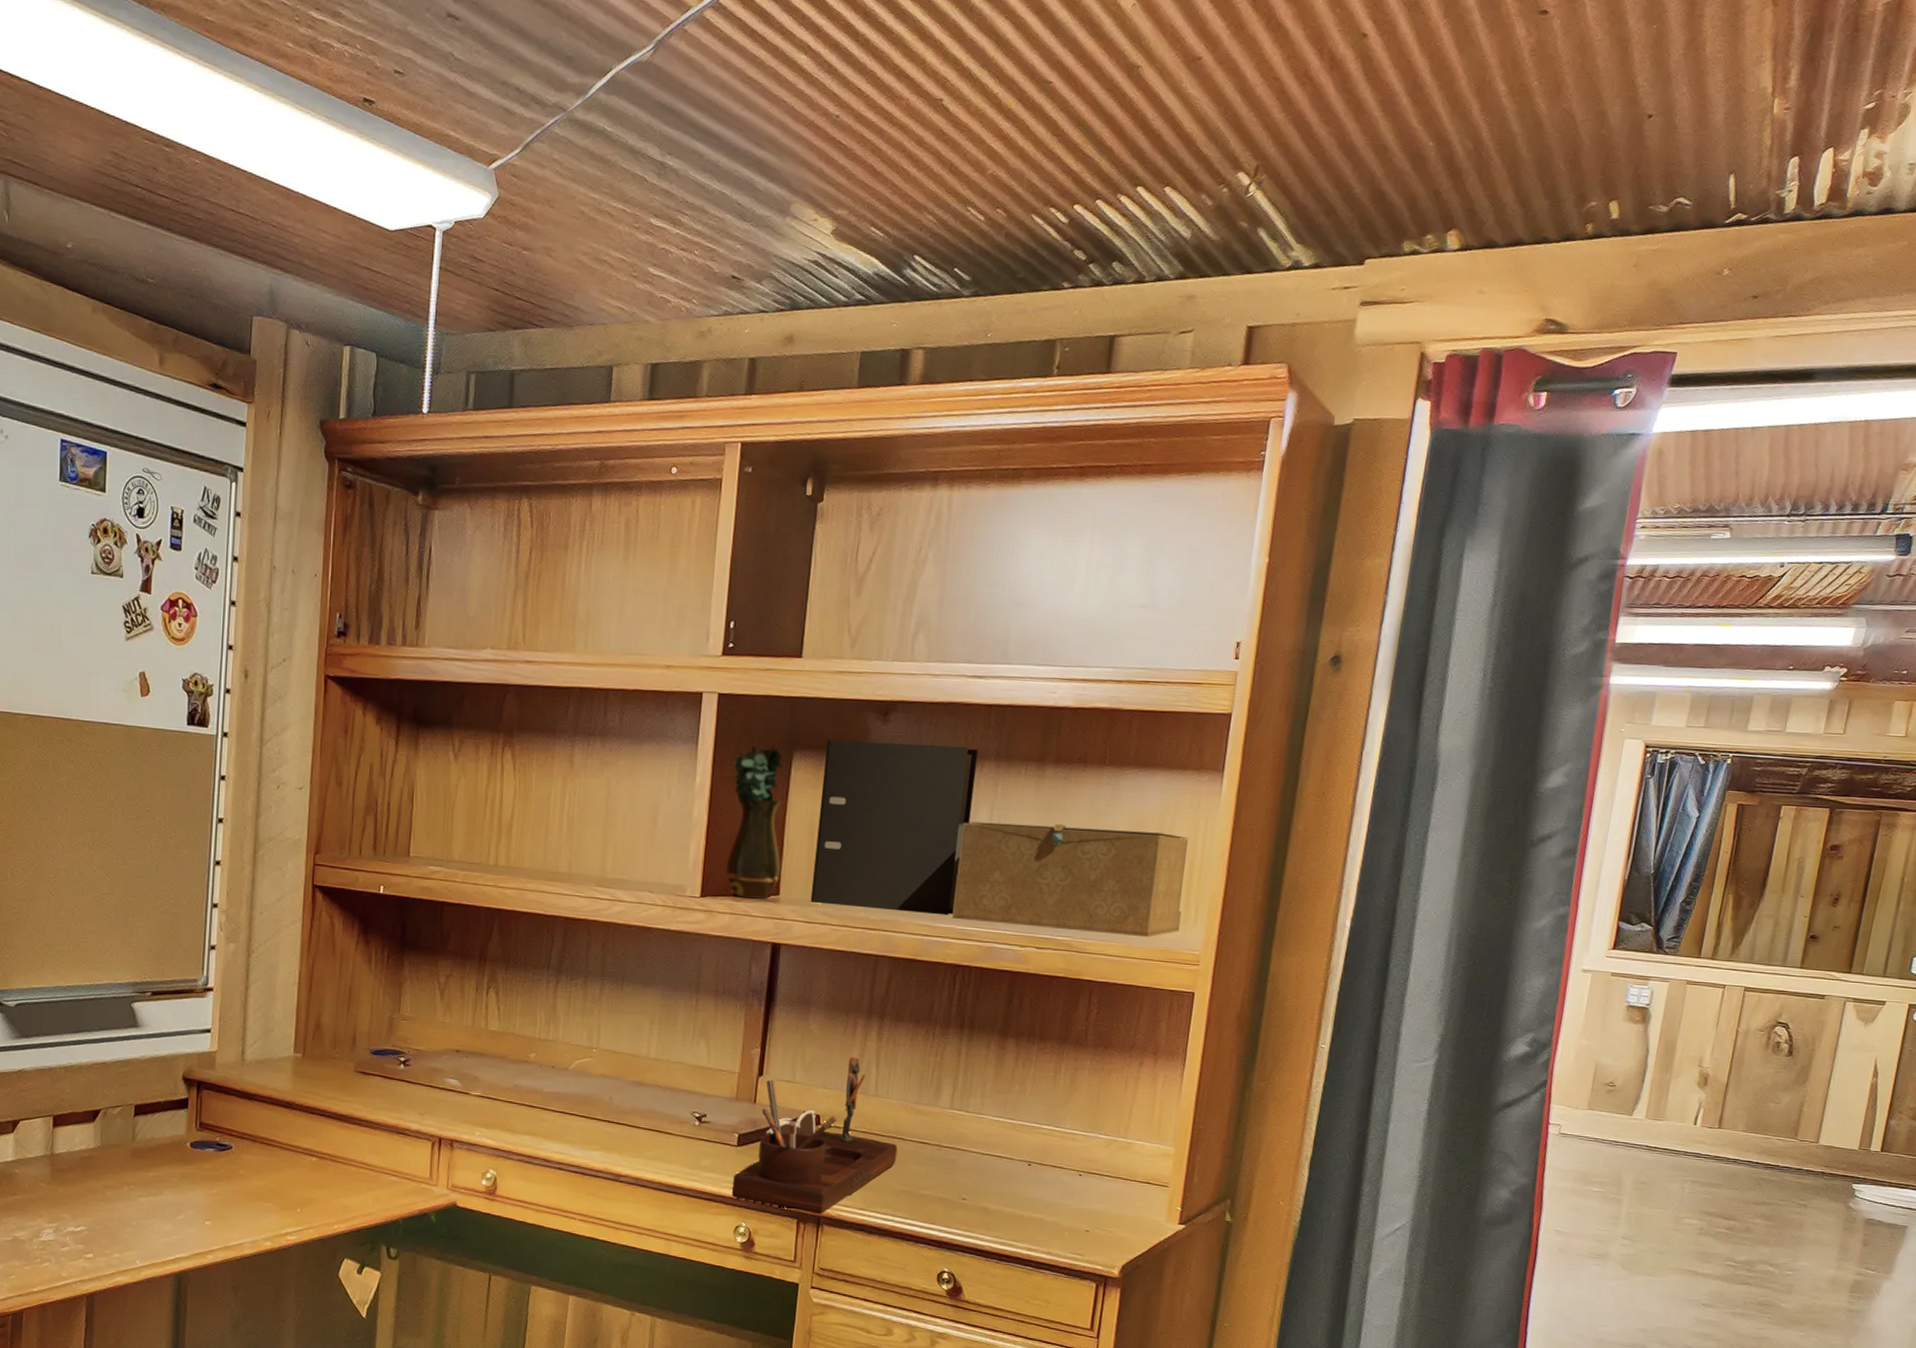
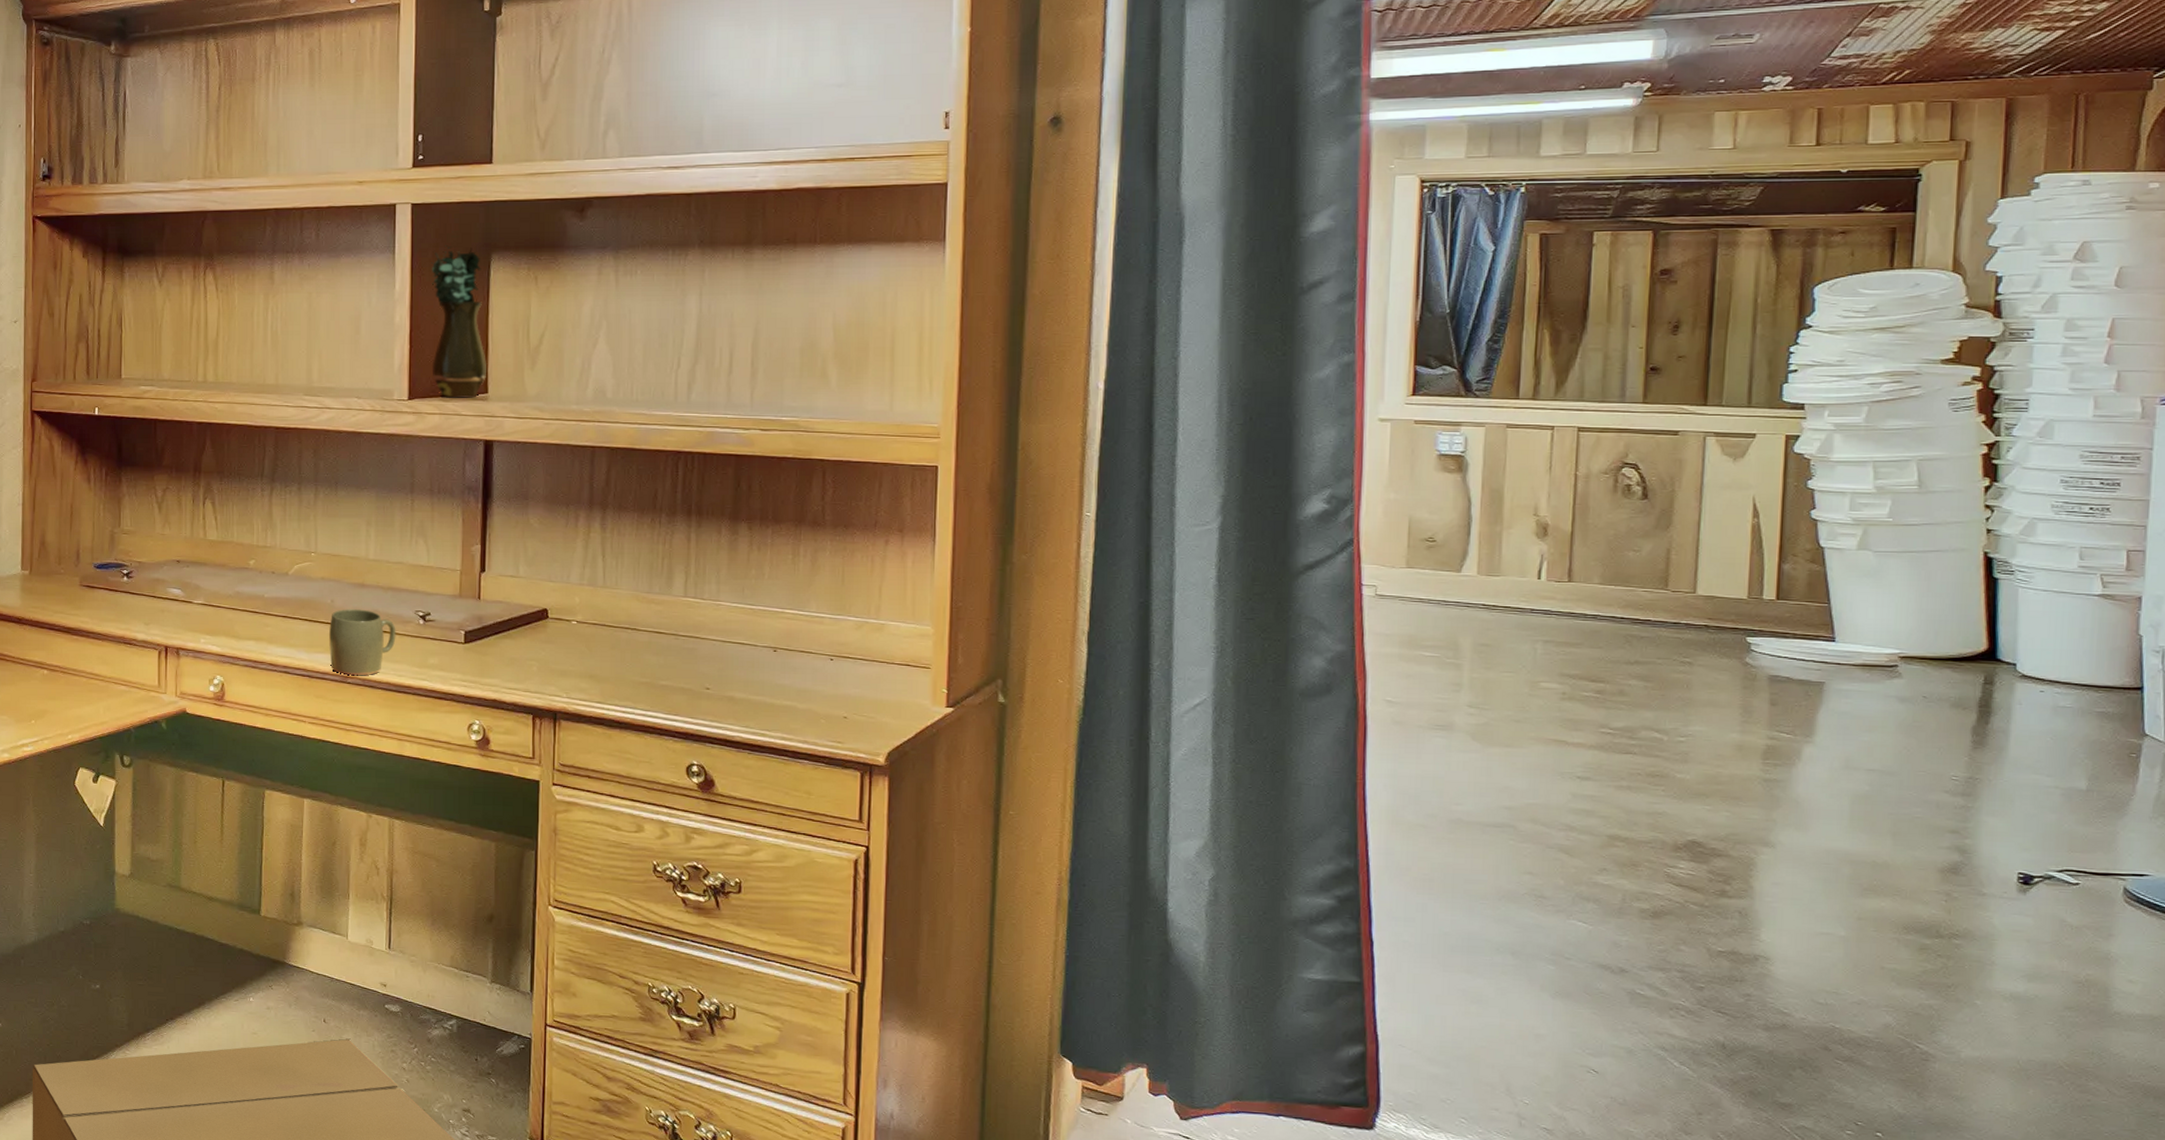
mug: none [604,1107,672,1175] -> present [329,609,396,676]
desk organizer: present [731,1057,898,1215] -> none [462,549,632,710]
binder: present [810,740,978,916] -> none [520,236,681,403]
decorative box: present [951,821,1189,938] -> none [668,305,915,413]

